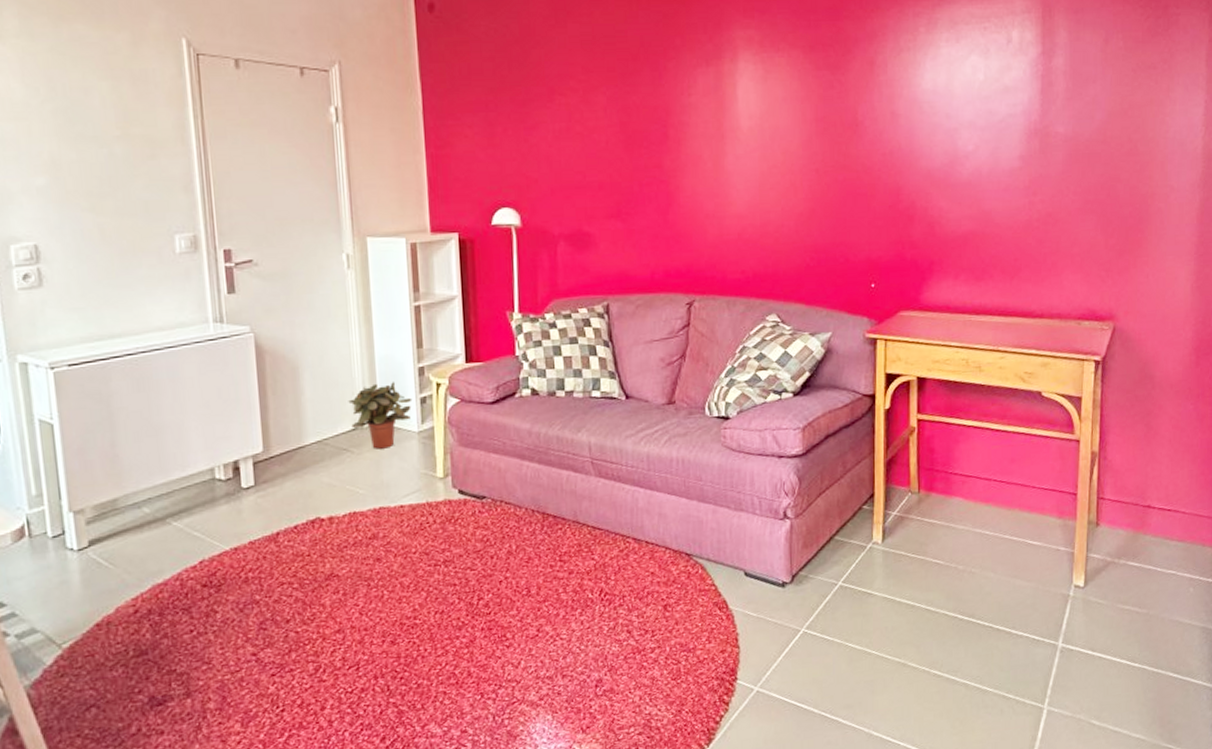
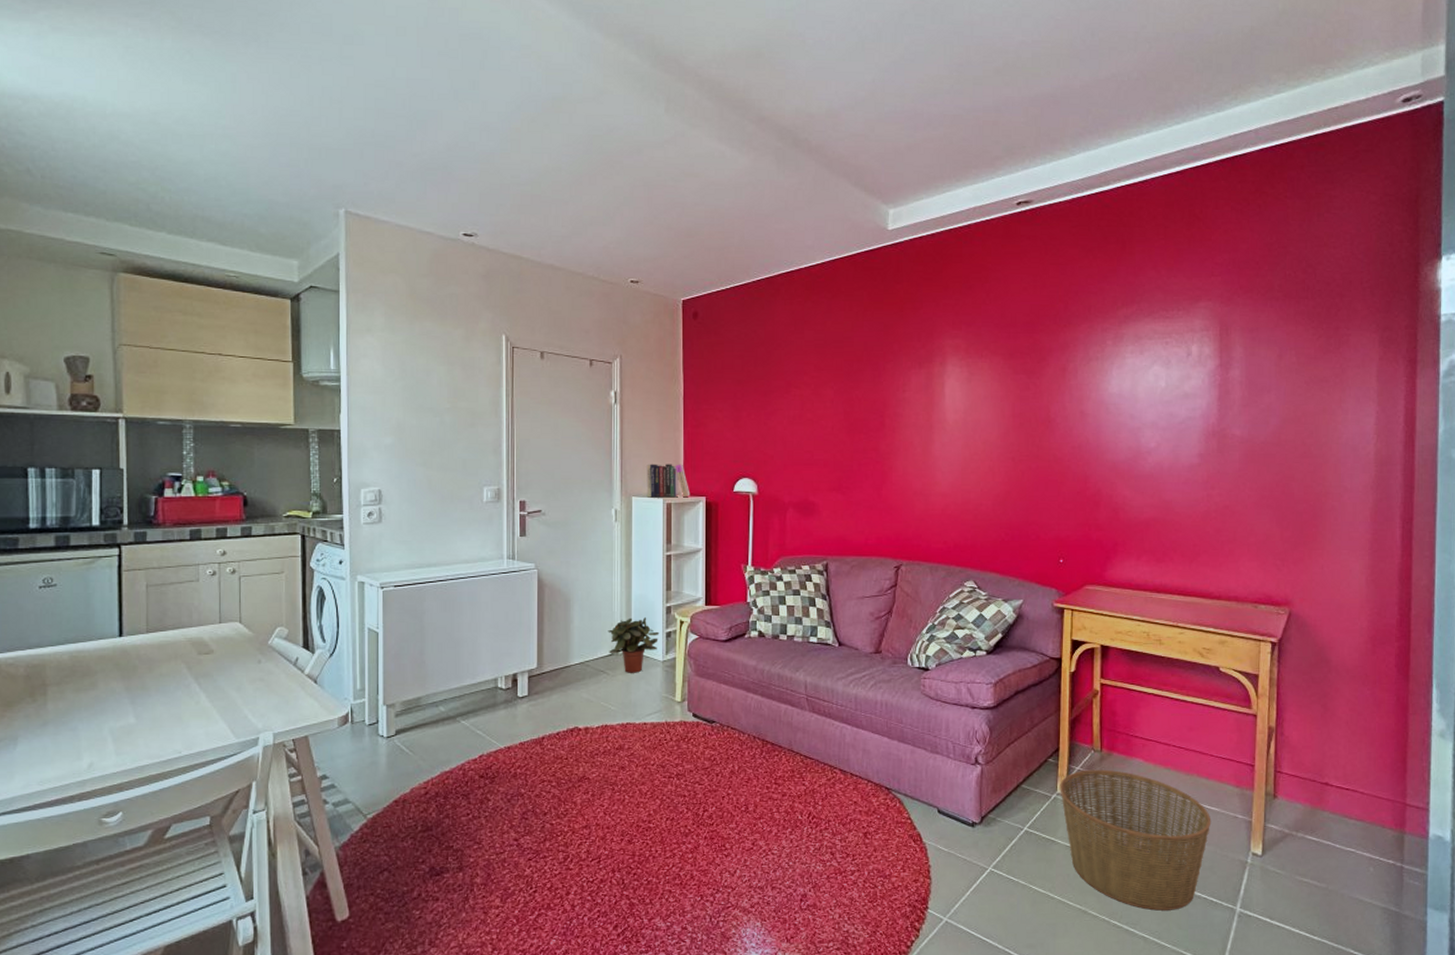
books: none [382,194,439,237] -> present [646,464,691,498]
basket: none [875,512,1034,655] -> present [1060,769,1212,911]

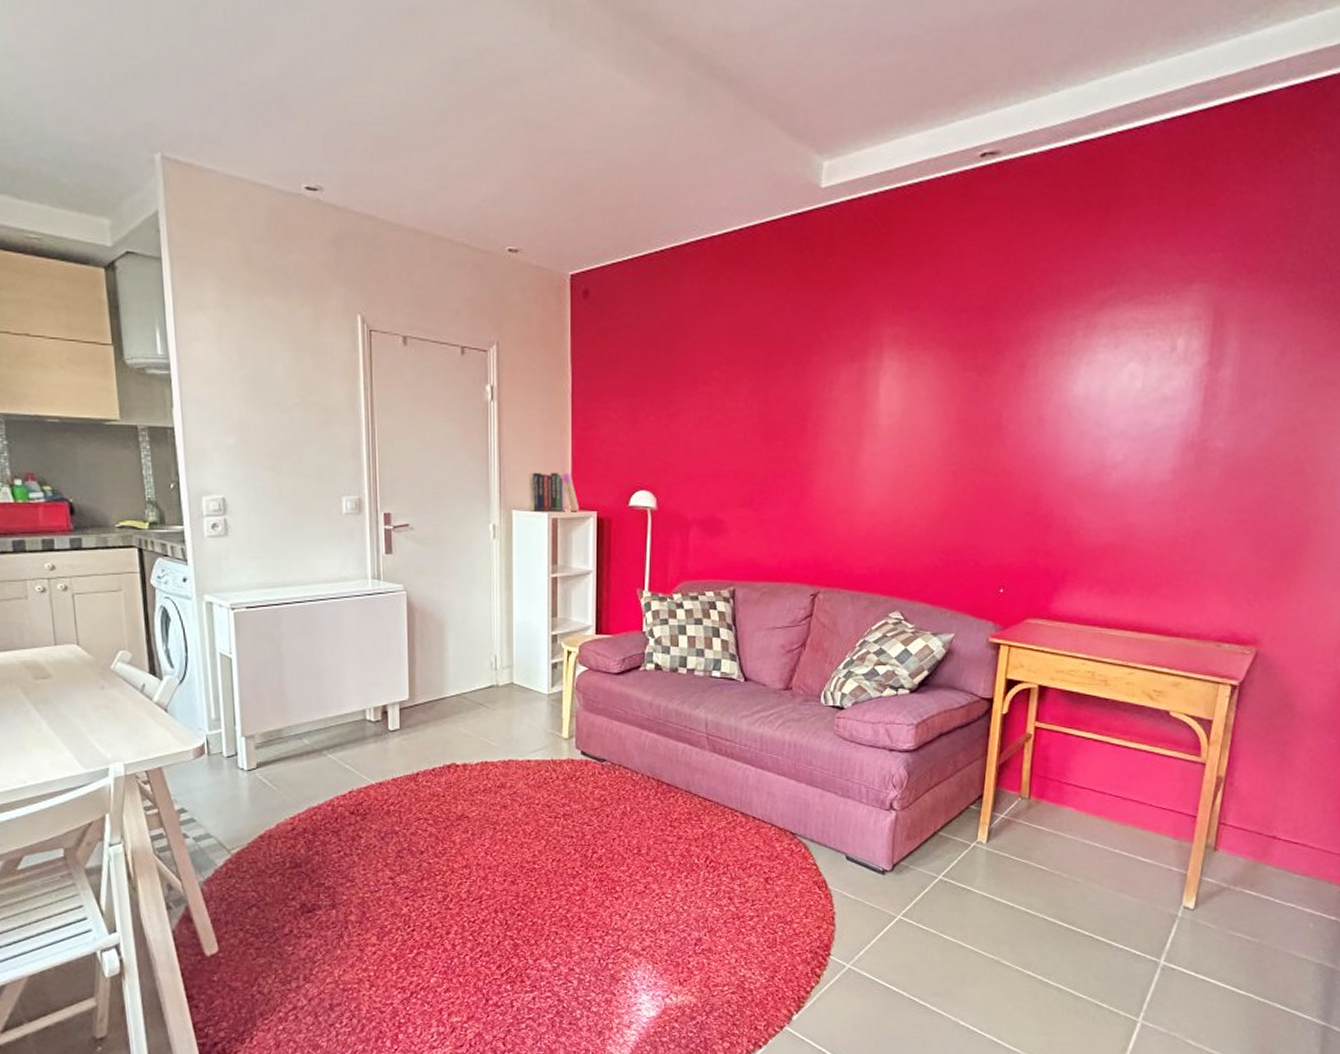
potted plant: present [608,617,660,673] -> none [486,646,545,707]
basket: present [1060,769,1212,911] -> none [980,818,1143,962]

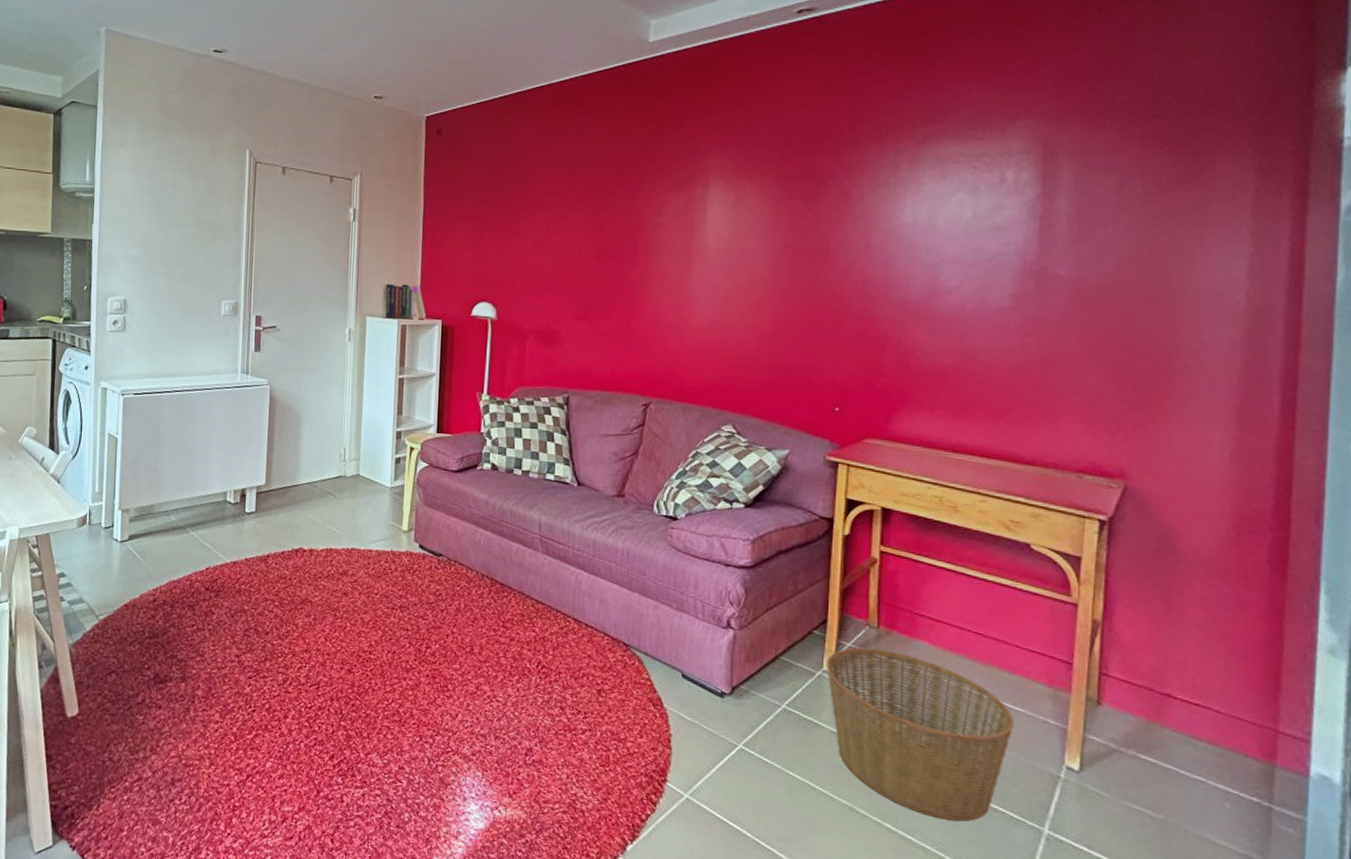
basket: none [980,818,1143,962] -> present [826,647,1015,822]

